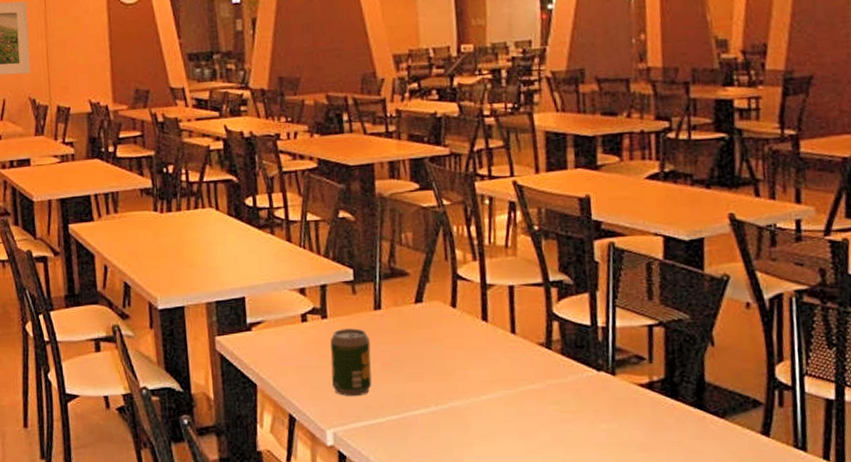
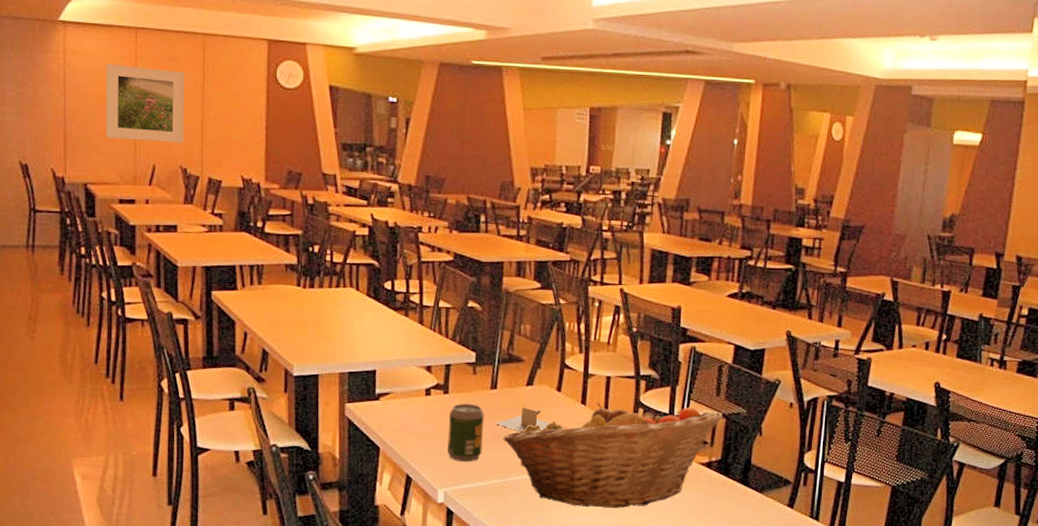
napkin holder: none [384,328,447,358] -> present [495,407,549,432]
fruit basket: none [394,316,661,445] -> present [503,403,723,508]

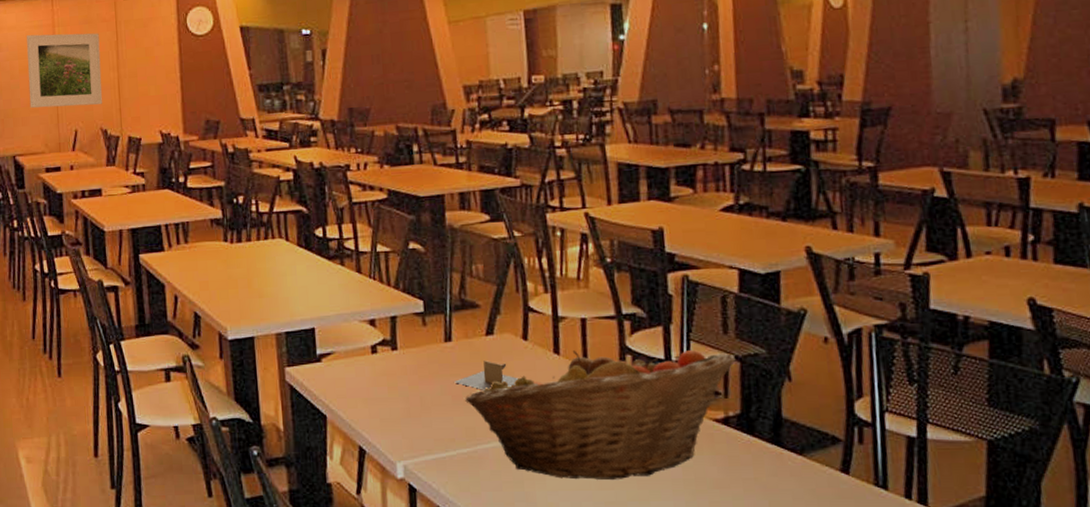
soda can: present [448,403,484,462] -> none [400,360,443,430]

